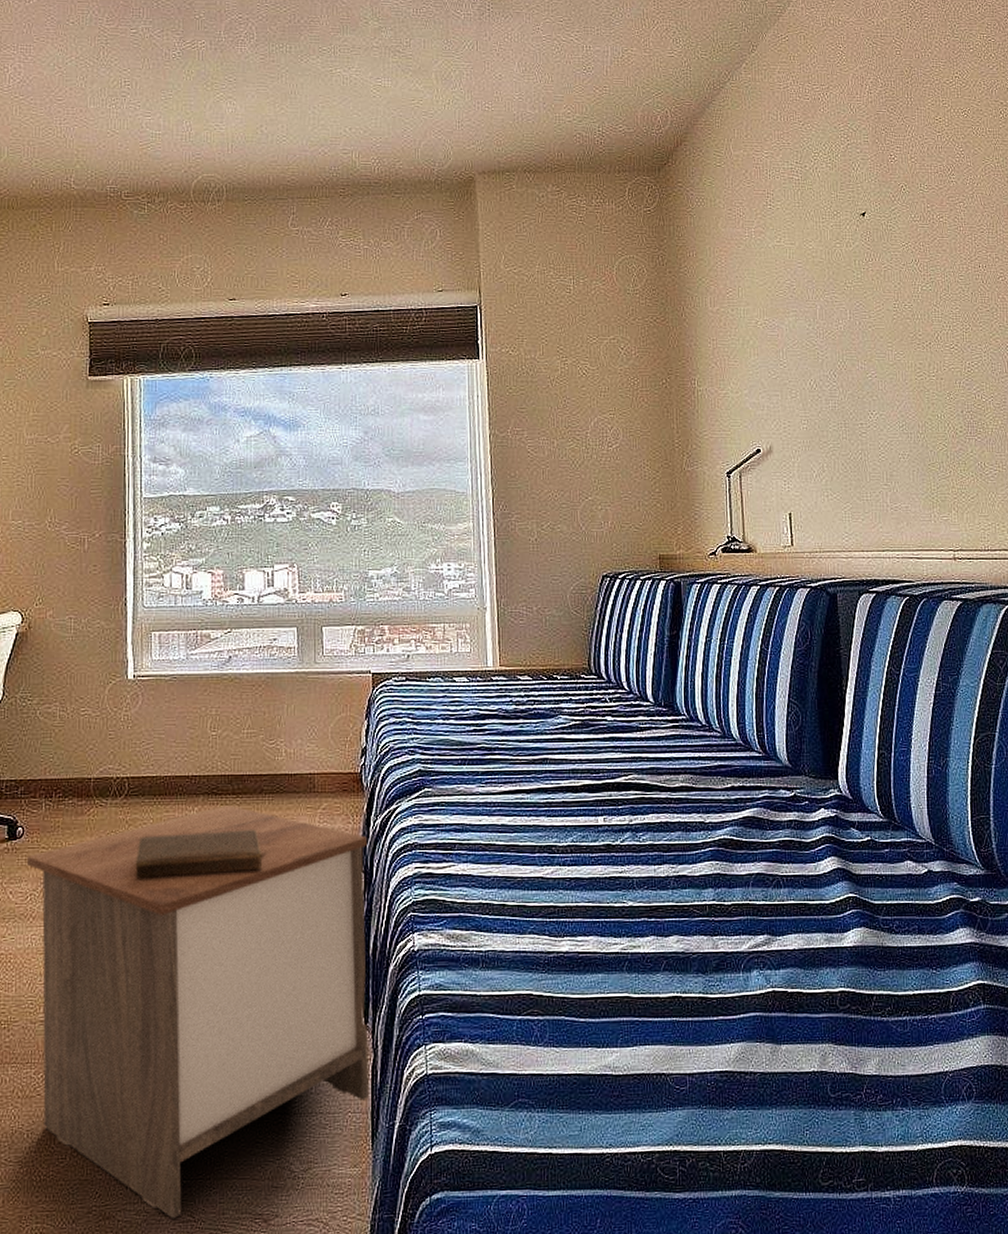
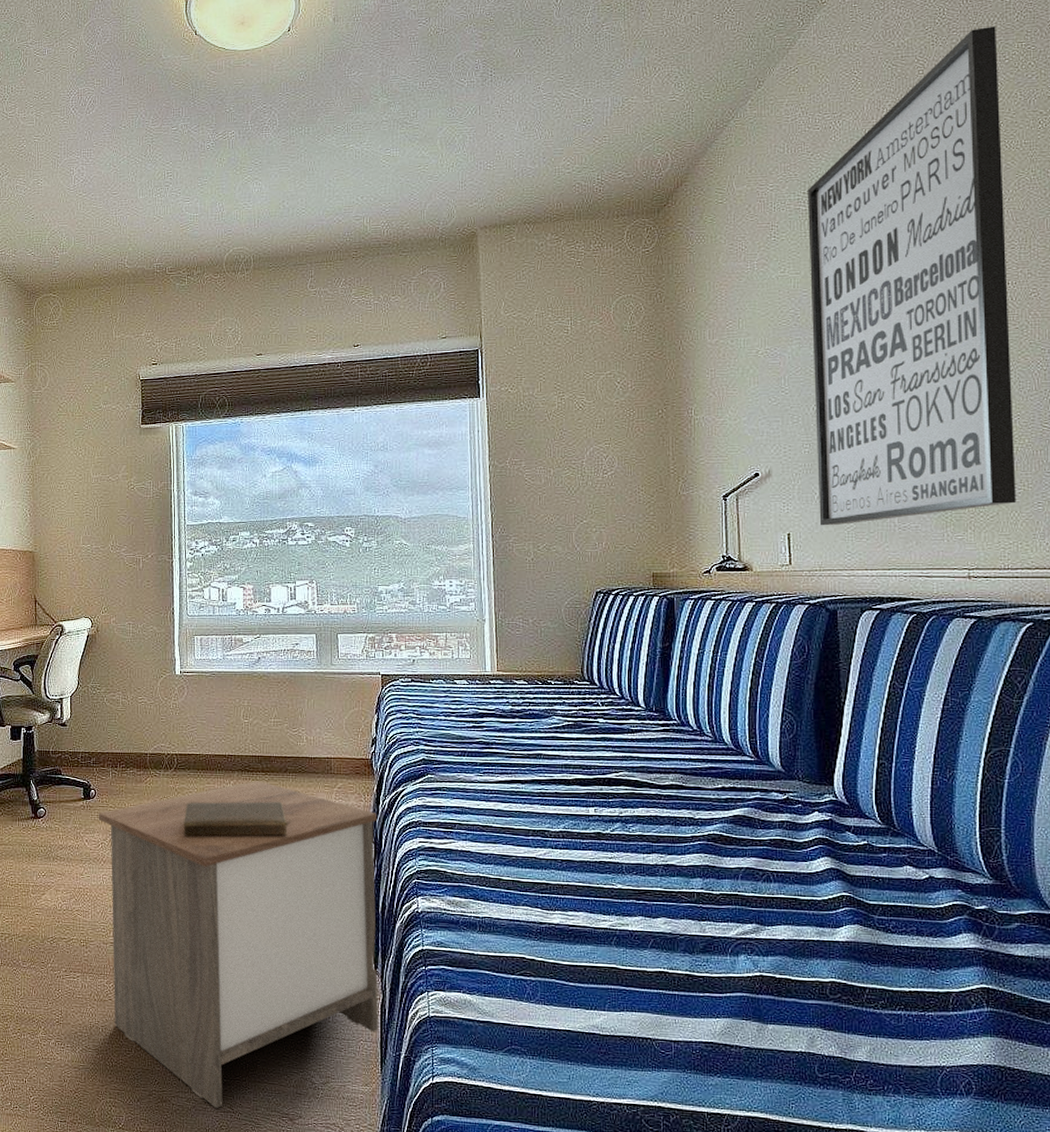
wall art: none [799,15,993,506] -> present [807,26,1017,526]

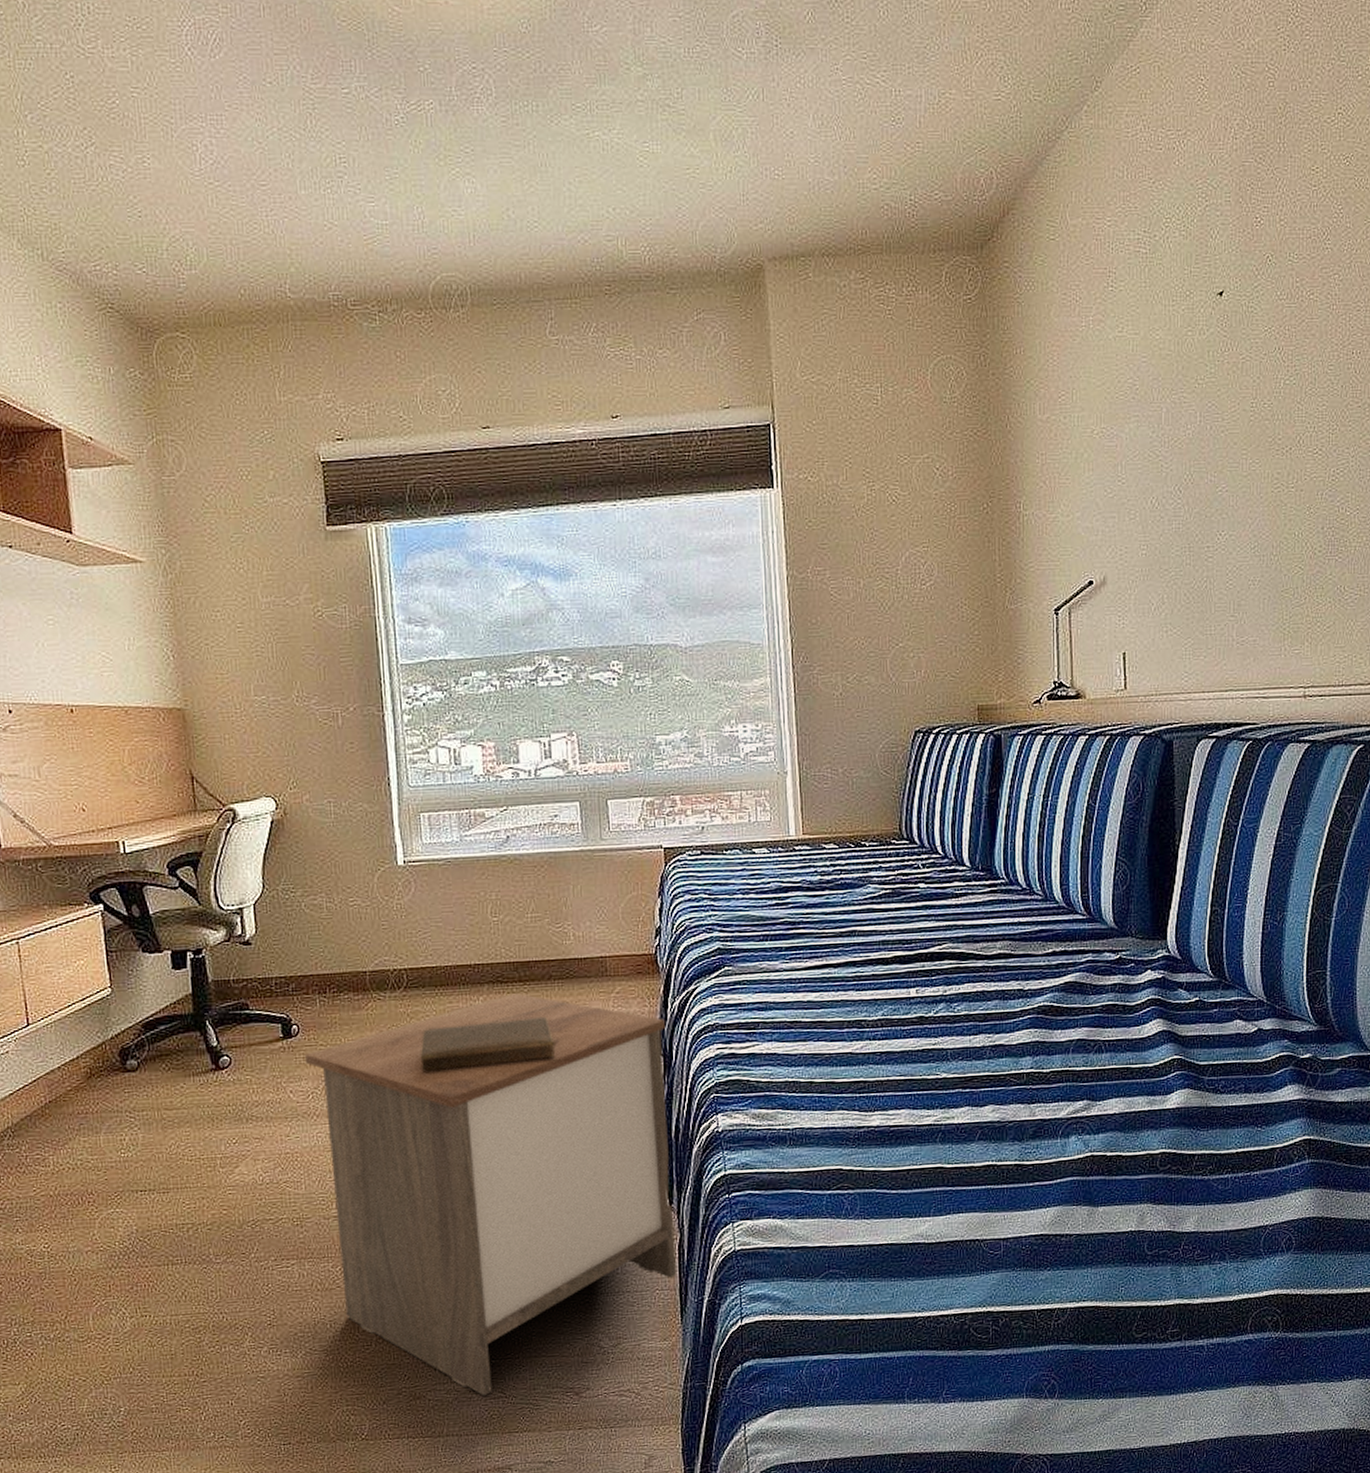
wall art: present [807,26,1017,526] -> none [1147,32,1353,643]

